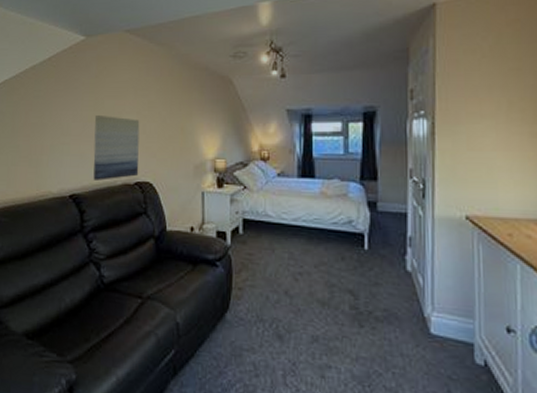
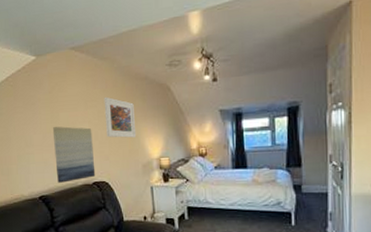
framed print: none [156,85,191,133] -> present [104,96,137,138]

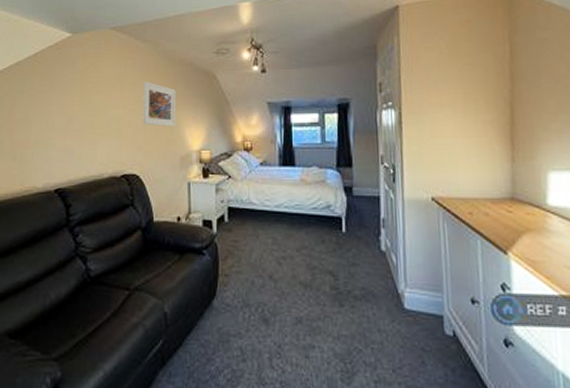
wall art: present [52,126,96,183] -> none [79,110,126,174]

